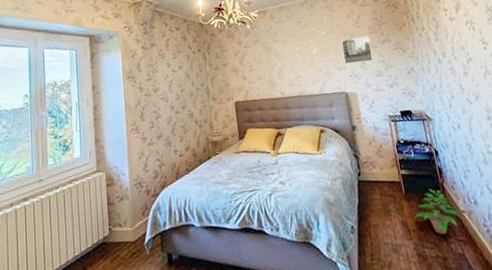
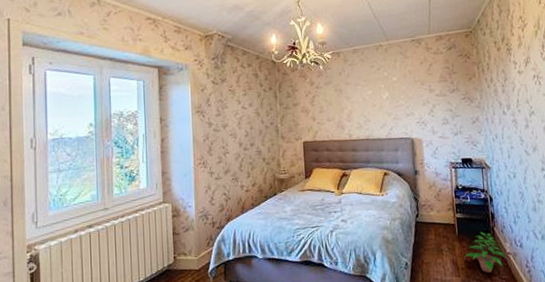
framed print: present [341,36,373,64] -> none [411,84,441,110]

